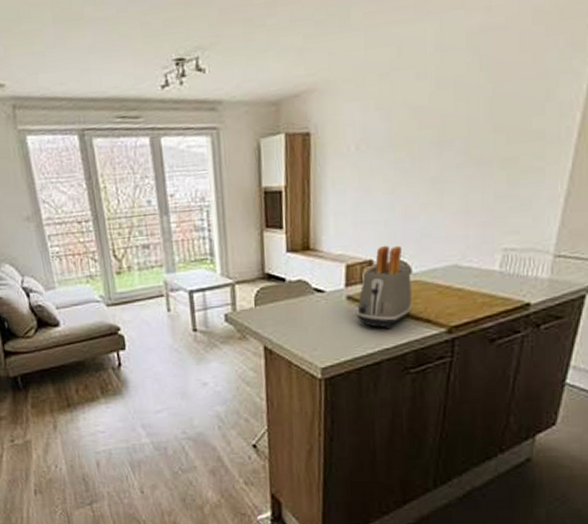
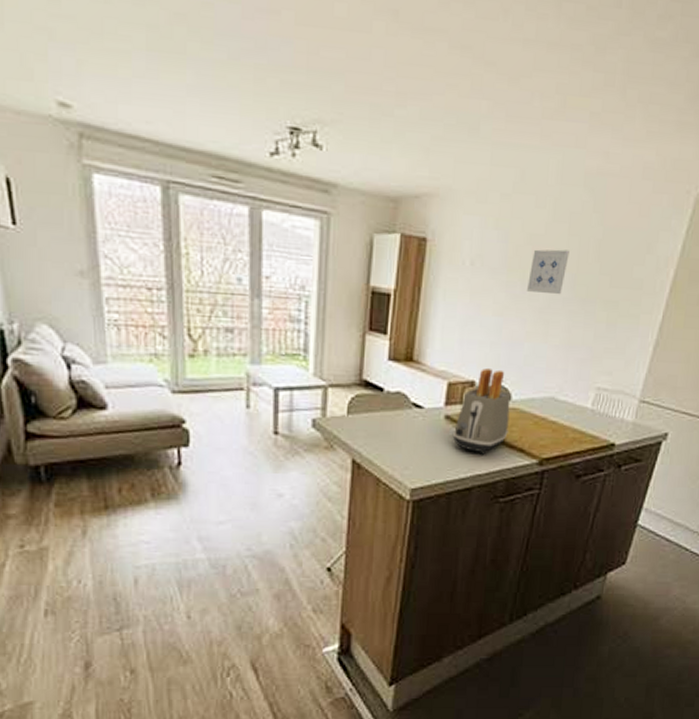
wall art: none [416,115,458,165] -> present [527,249,569,295]

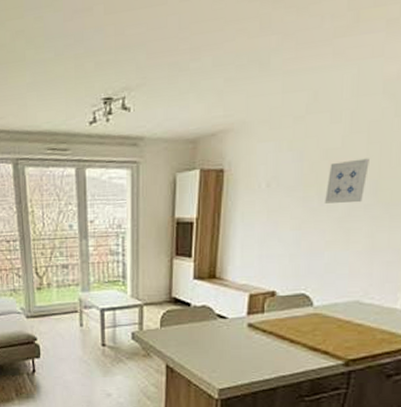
toaster: present [452,367,511,455] -> none [255,278,312,358]

